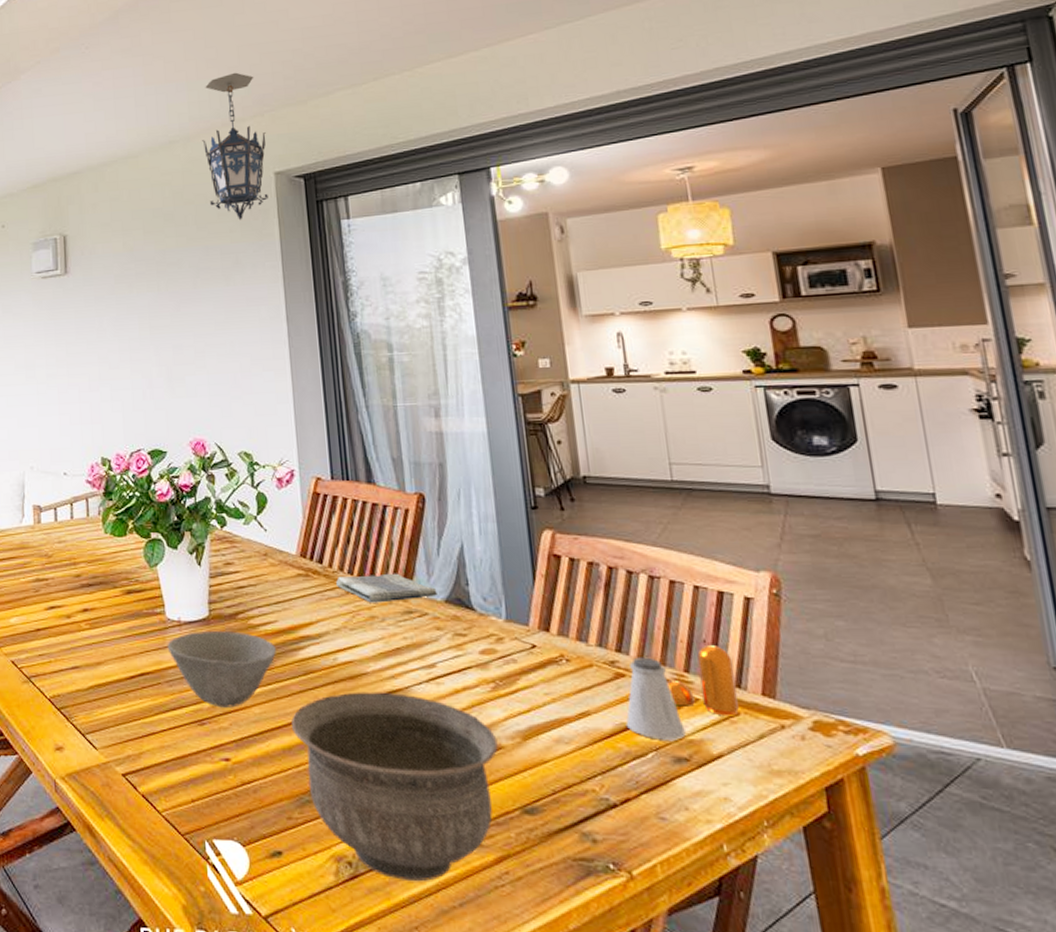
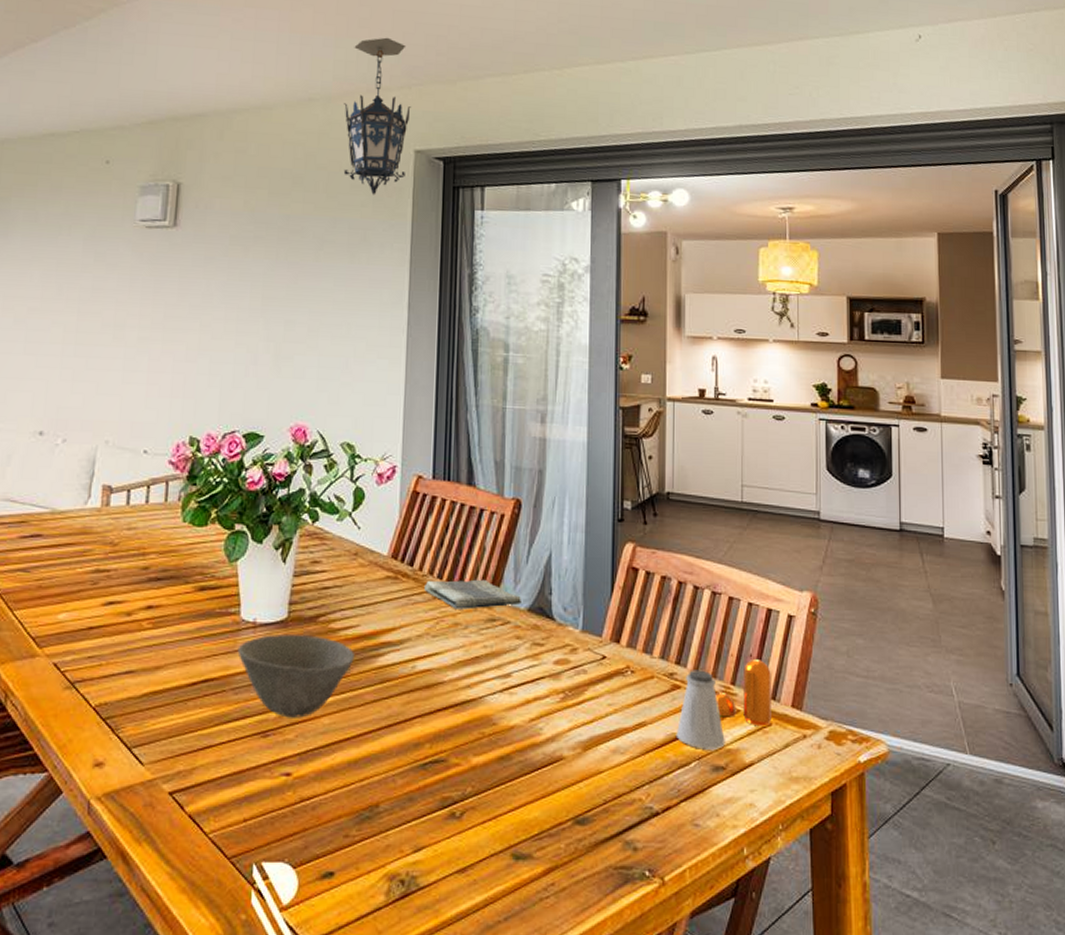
bowl: present [291,692,498,882] -> none [361,701,560,898]

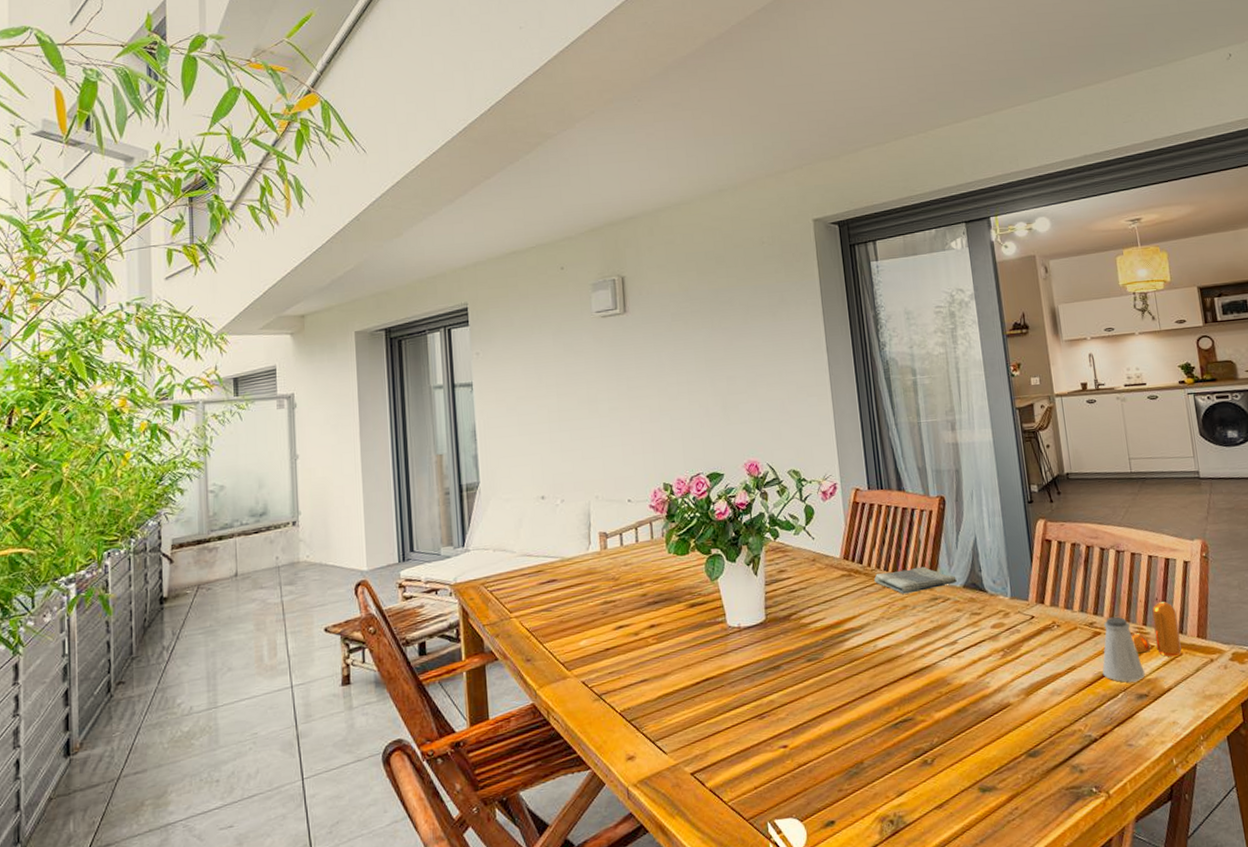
bowl: present [237,635,354,718] -> none [728,631,825,701]
hanging lantern: present [343,37,411,195] -> none [748,128,808,262]

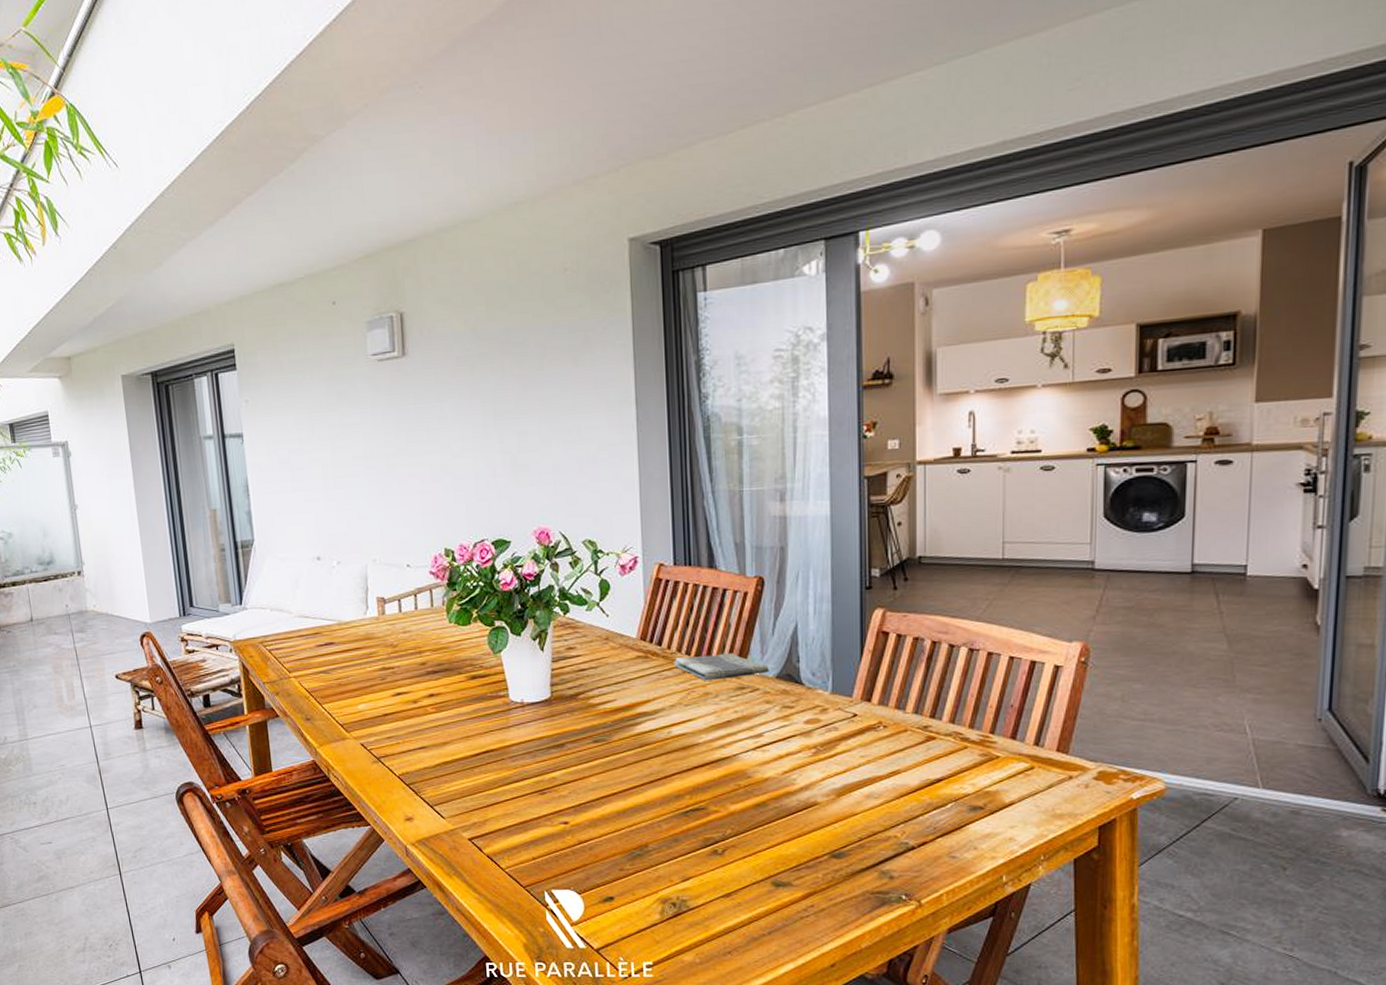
saltshaker: present [1102,616,1145,682] -> none [931,721,983,792]
pepper shaker: present [1131,601,1182,658] -> none [973,708,1034,770]

